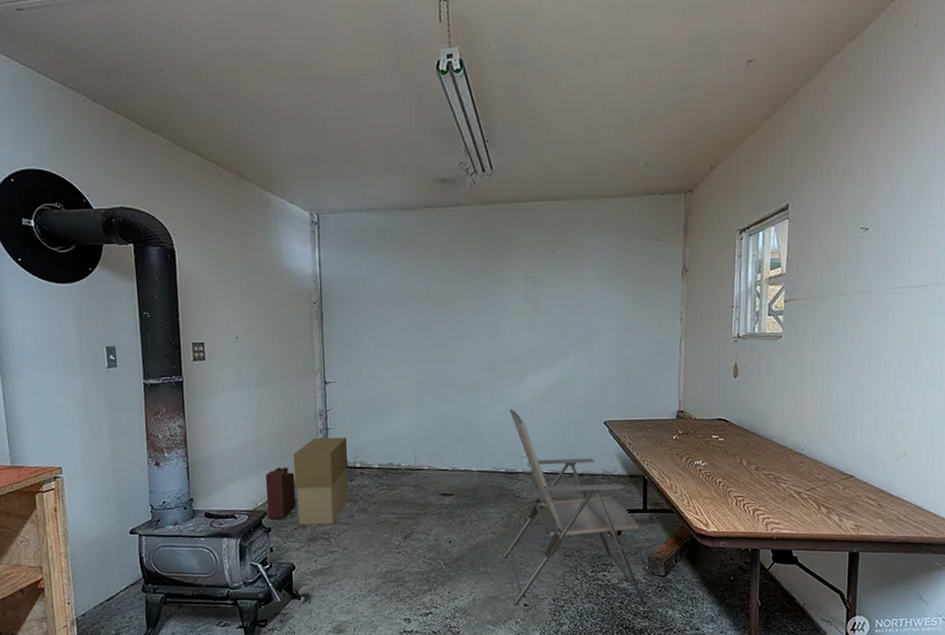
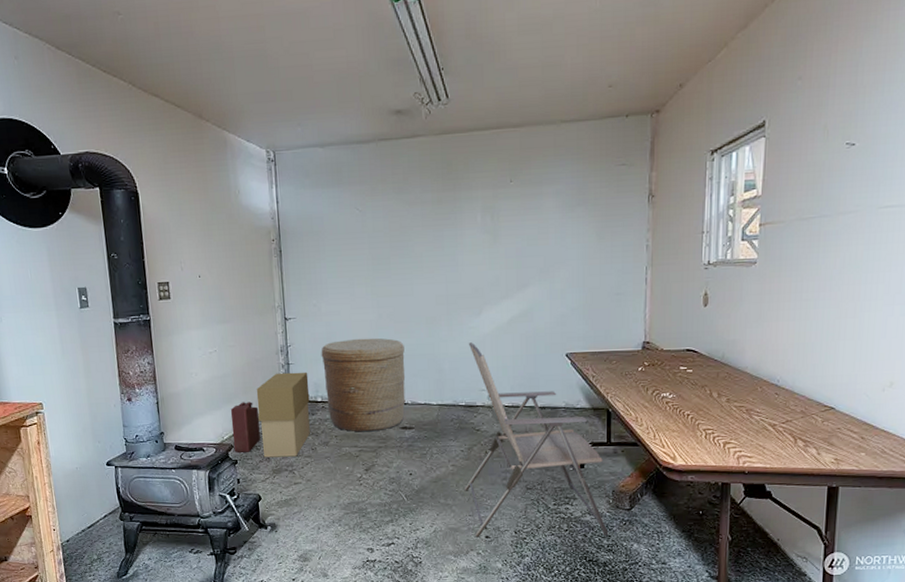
woven basket: none [361,403,446,499] -> present [321,338,406,432]

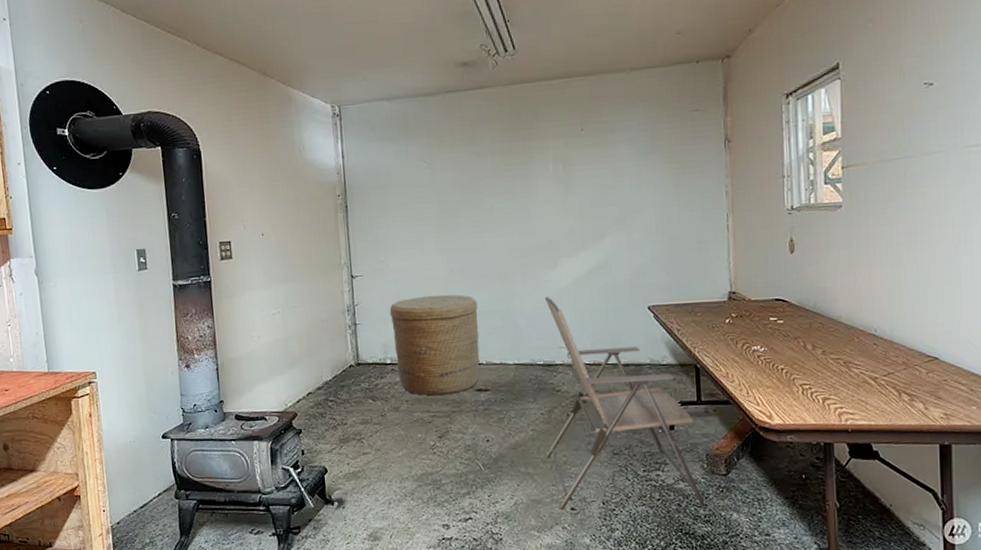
jerry can: present [231,402,260,453] -> none [295,365,326,421]
cardboard boxes: present [256,372,310,458] -> none [321,332,379,426]

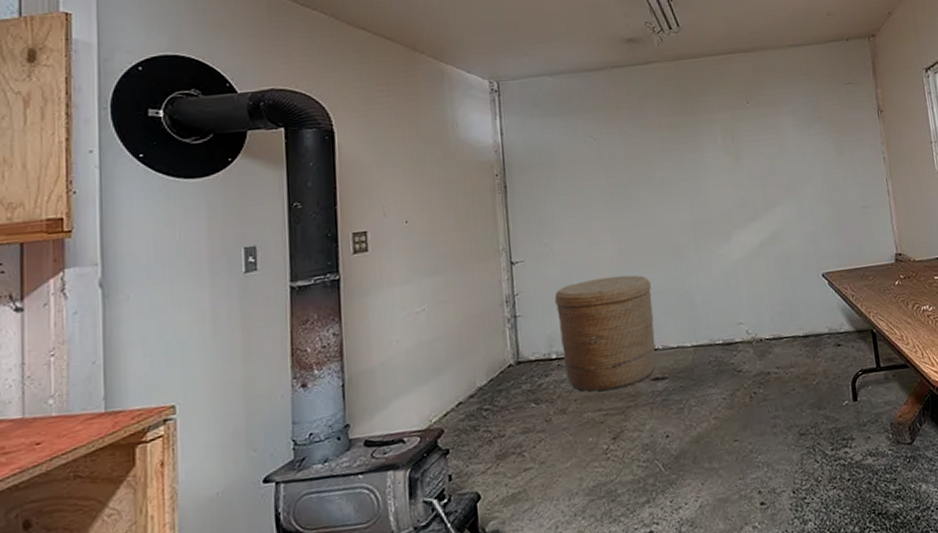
folding chair: present [544,297,705,510] -> none [720,271,894,506]

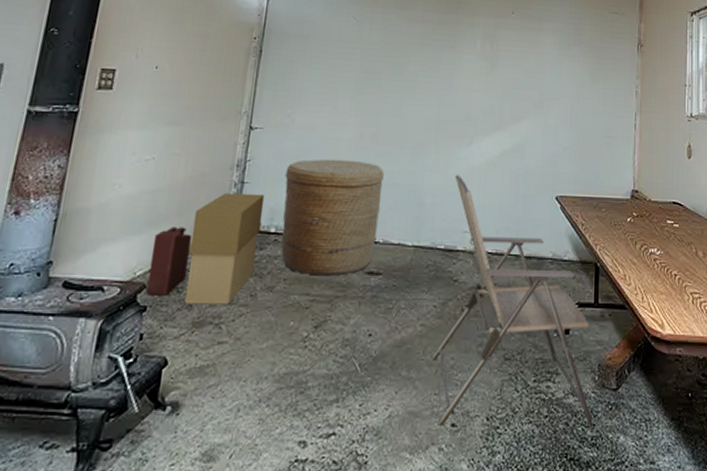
jerry can: none [441,369,480,439] -> present [145,227,192,296]
cardboard boxes: none [475,324,544,440] -> present [185,192,265,305]
folding chair: none [720,271,894,506] -> present [431,175,593,426]

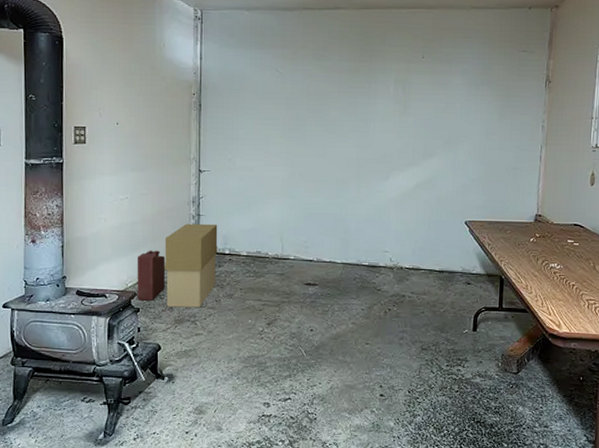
woven basket: present [281,159,384,276] -> none [232,194,314,286]
folding chair: present [431,175,593,426] -> none [362,205,497,398]

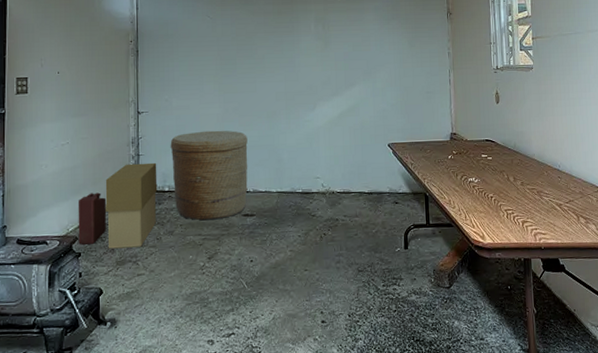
woven basket: none [232,194,314,286] -> present [170,130,248,221]

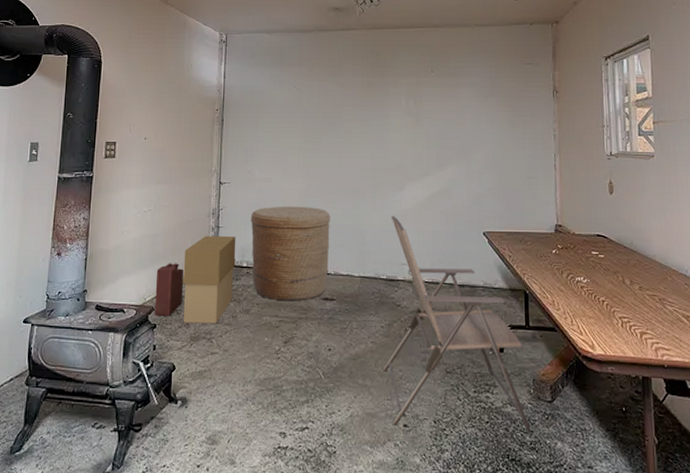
folding chair: none [301,134,433,323] -> present [382,216,531,431]

